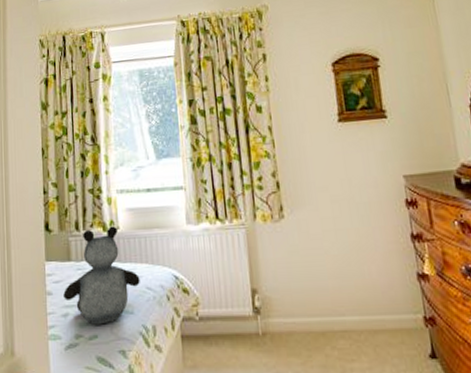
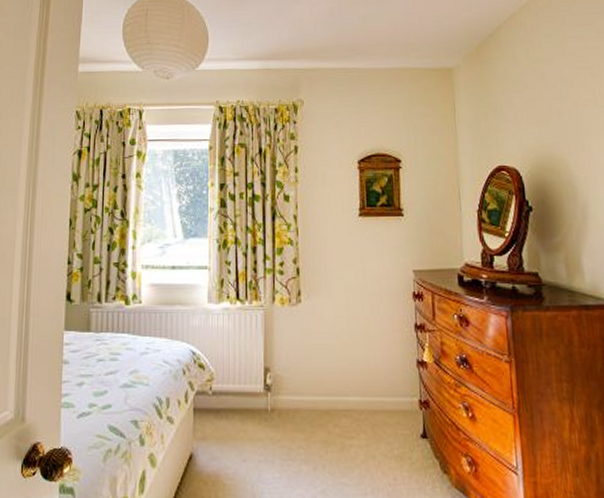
teddy bear: present [63,226,140,325] -> none [80,300,158,395]

